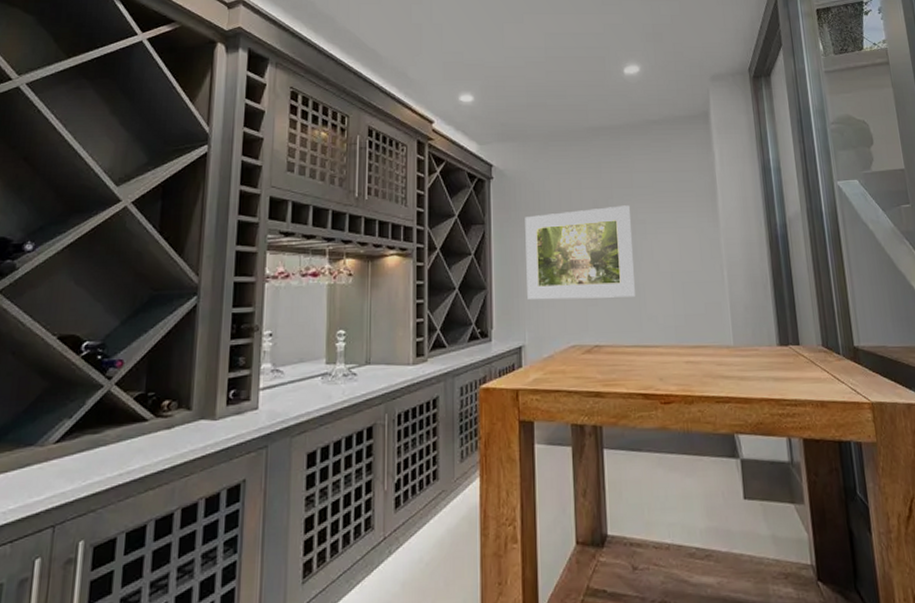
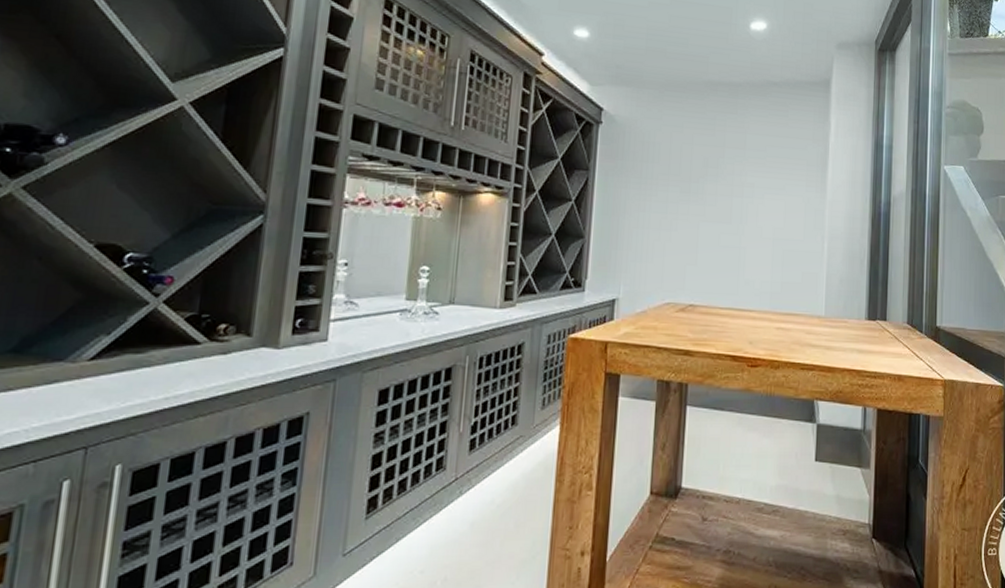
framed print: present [525,205,635,300] -> none [626,166,740,260]

